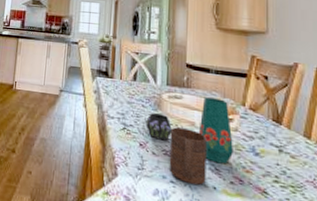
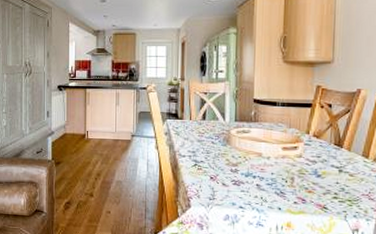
vase: present [146,97,234,164] -> none [216,128,298,188]
cup: present [169,127,207,185] -> none [238,159,273,207]

